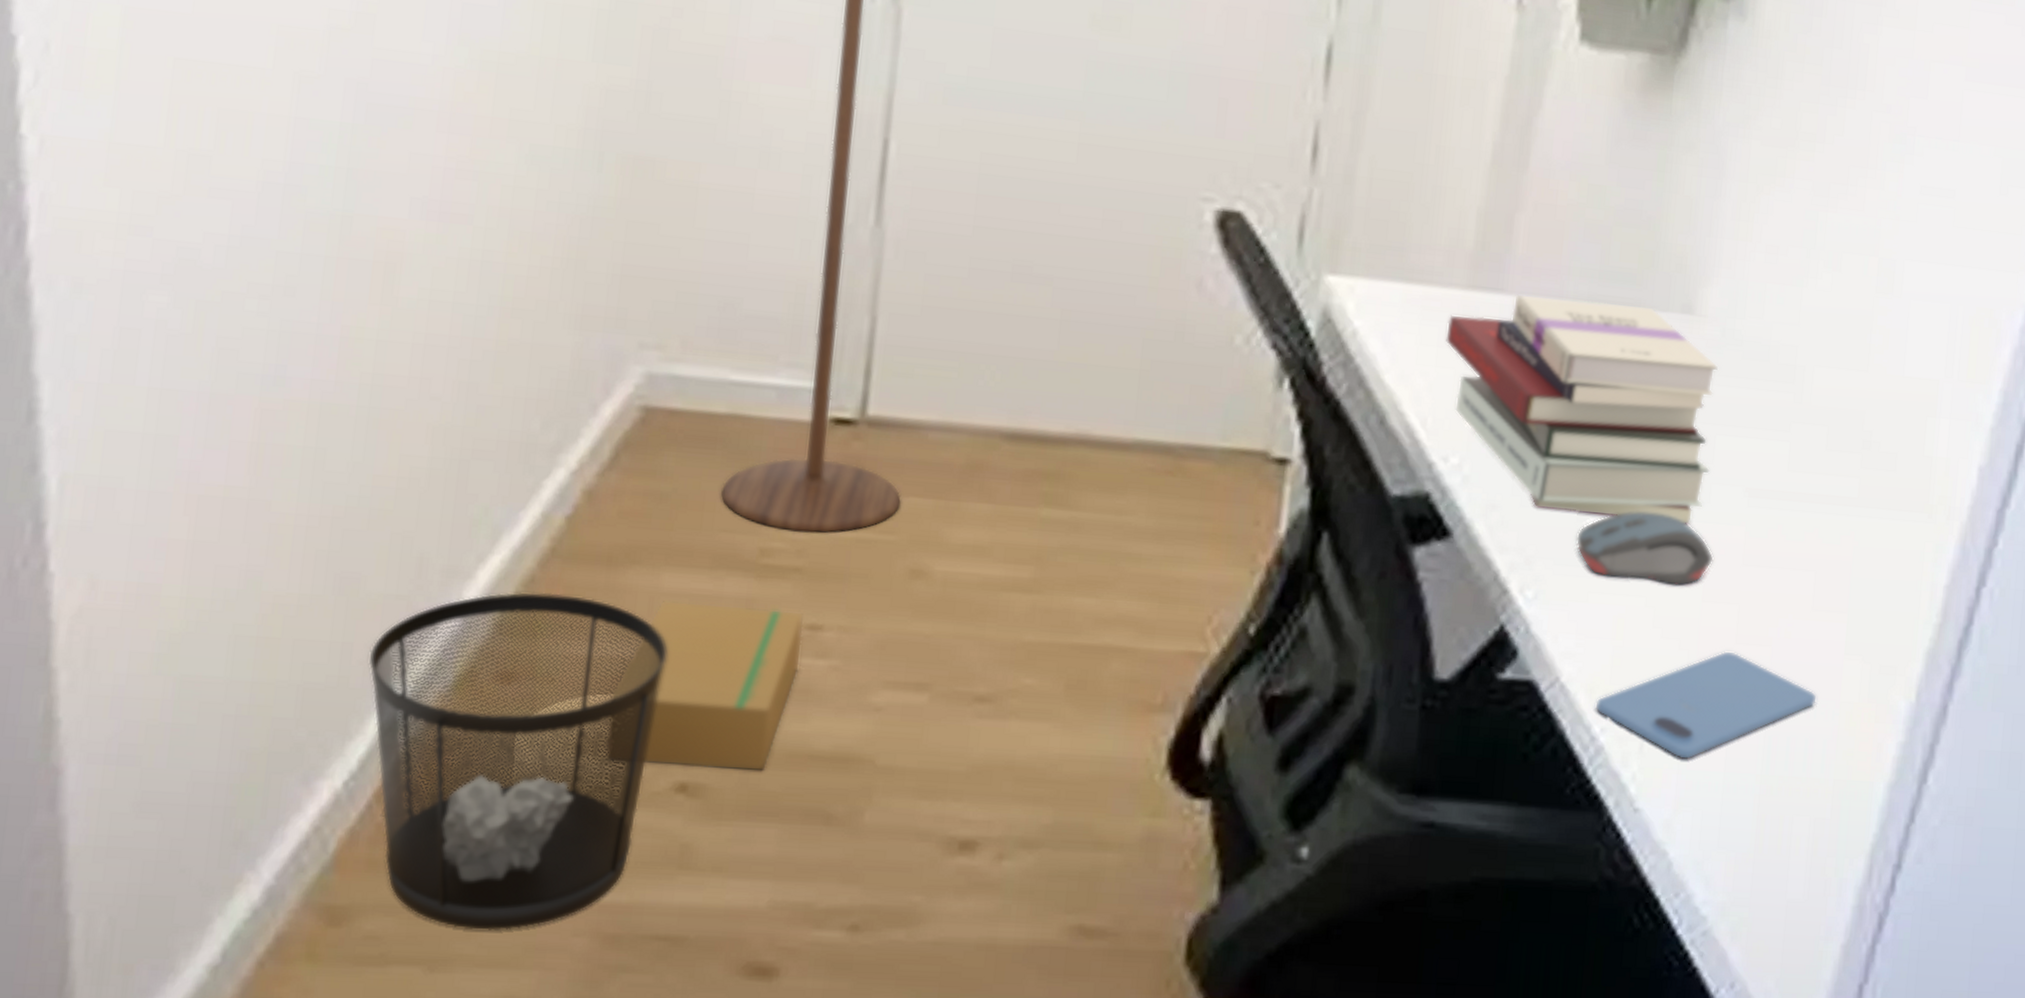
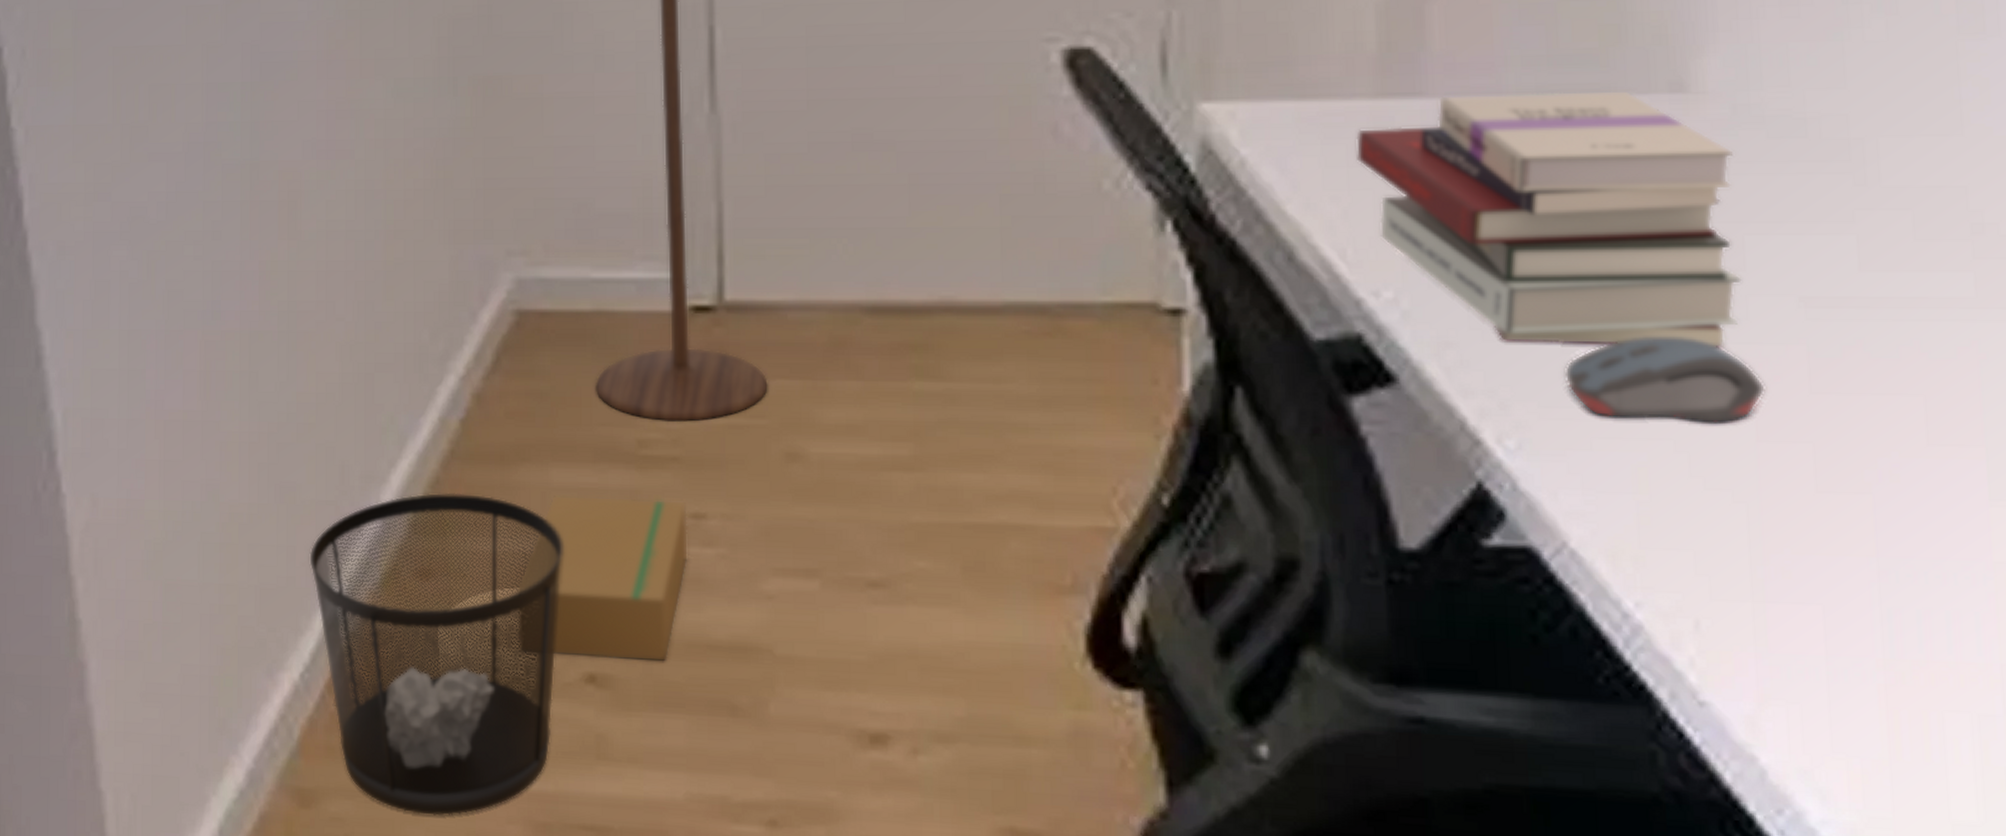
smartphone: present [1595,650,1818,760] -> none [1622,501,1956,641]

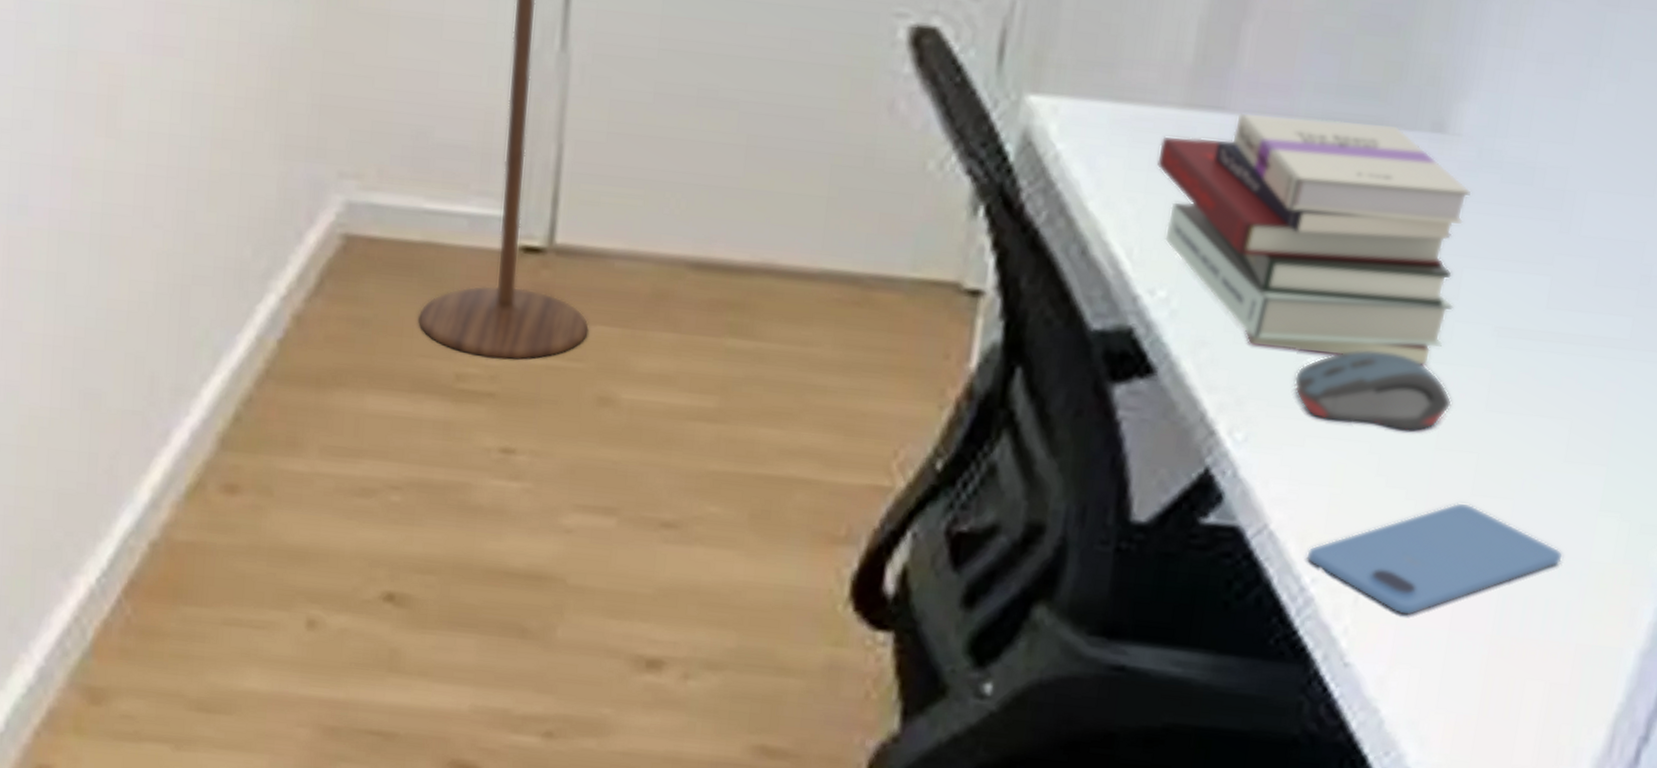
waste bin: present [309,493,563,815] -> none [112,410,373,717]
box: present [518,494,689,662] -> none [323,421,498,585]
smartphone: none [1622,501,1956,641] -> present [1306,502,1564,616]

